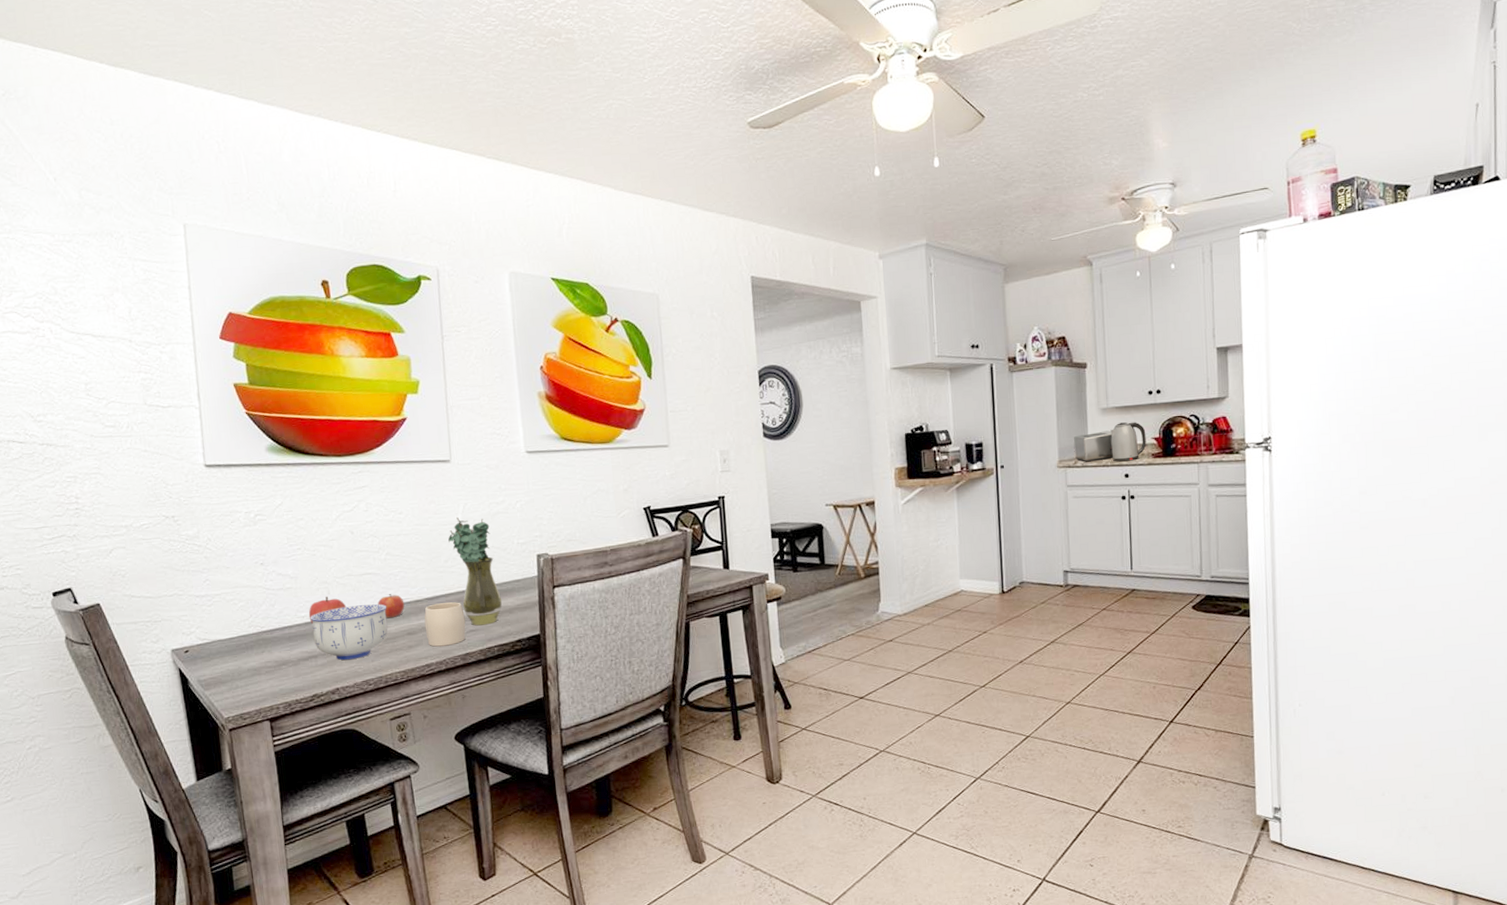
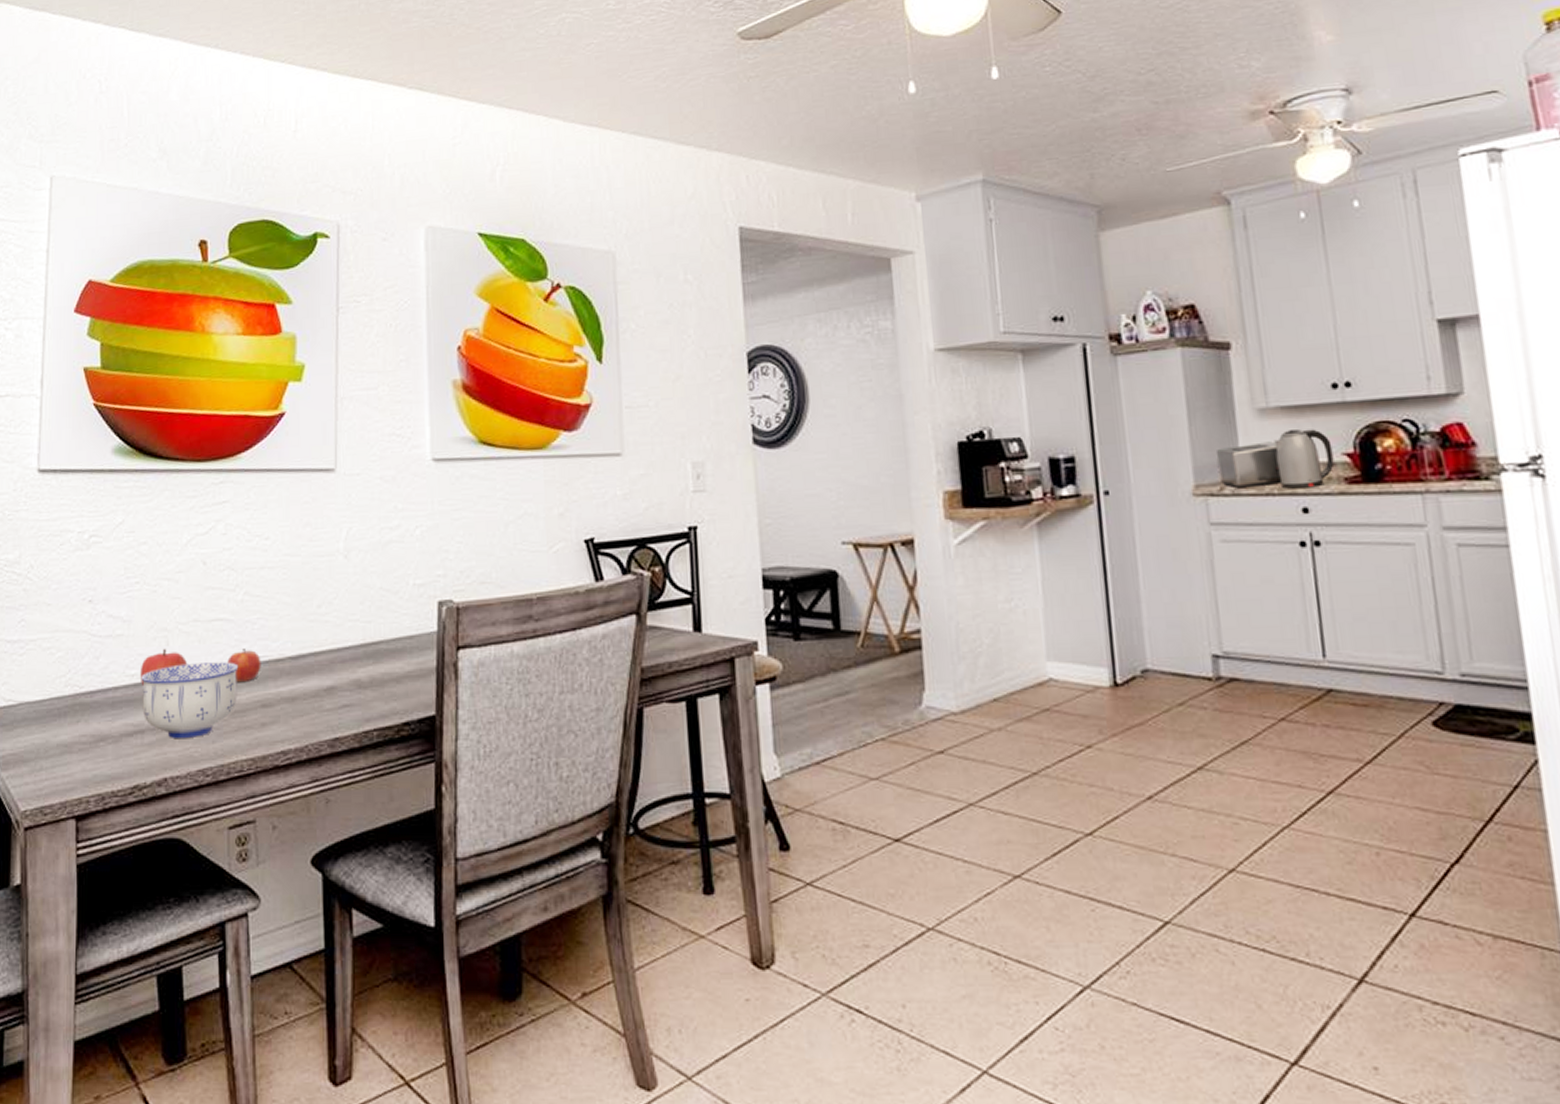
mug: present [424,602,466,647] -> none [284,664,338,726]
vase: present [448,517,502,626] -> none [324,546,387,699]

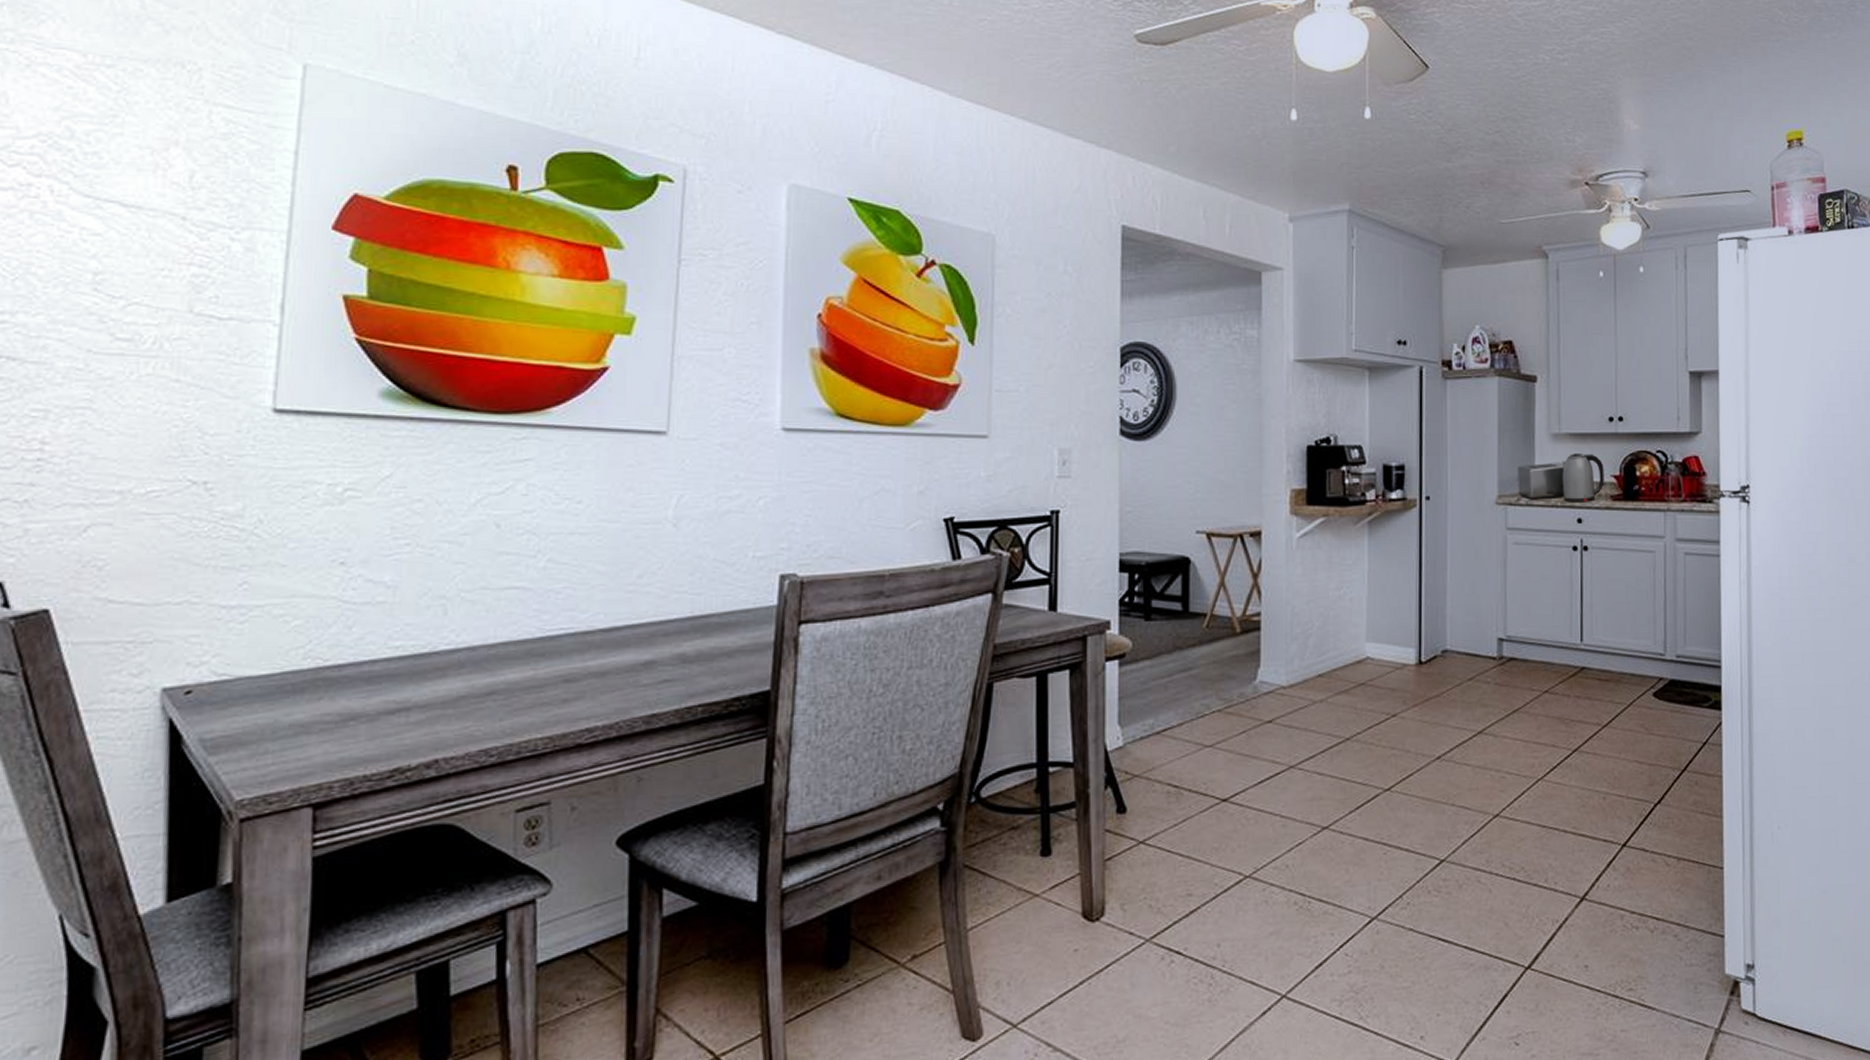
fruit: present [139,648,188,687] -> none [406,617,472,660]
bowl: present [141,662,239,739] -> none [408,634,537,717]
fruit: present [227,649,261,683] -> none [522,620,566,656]

